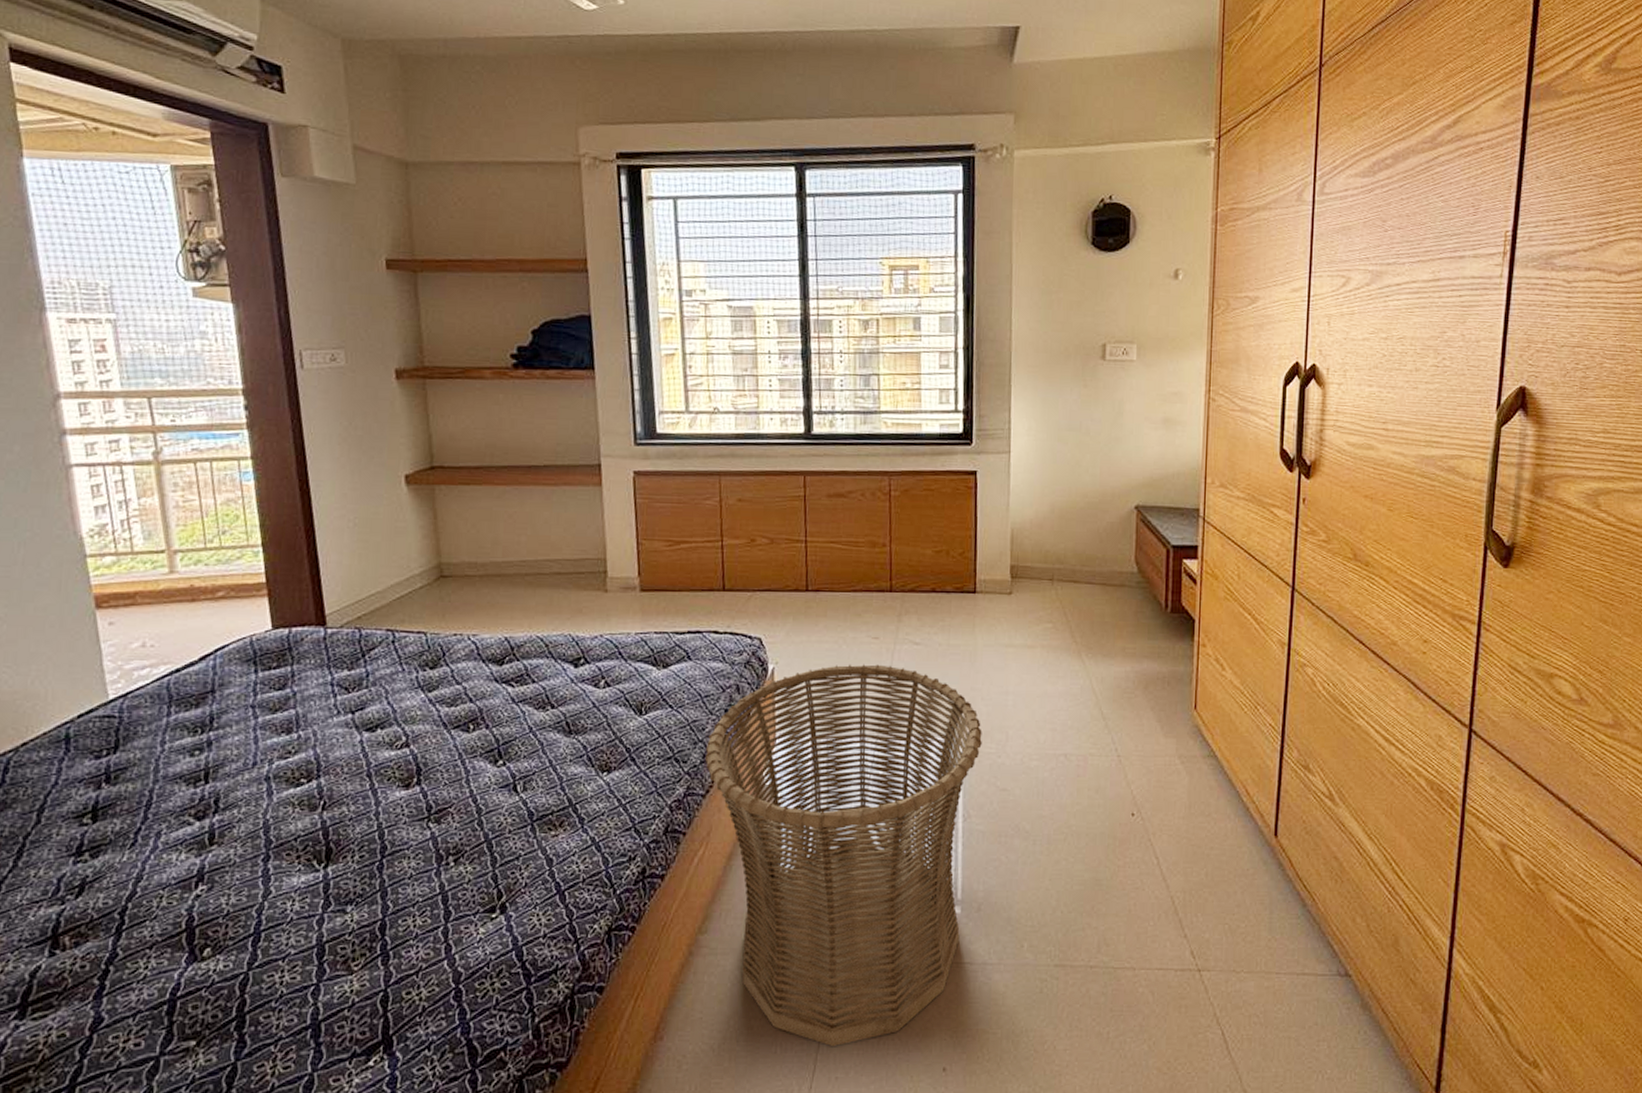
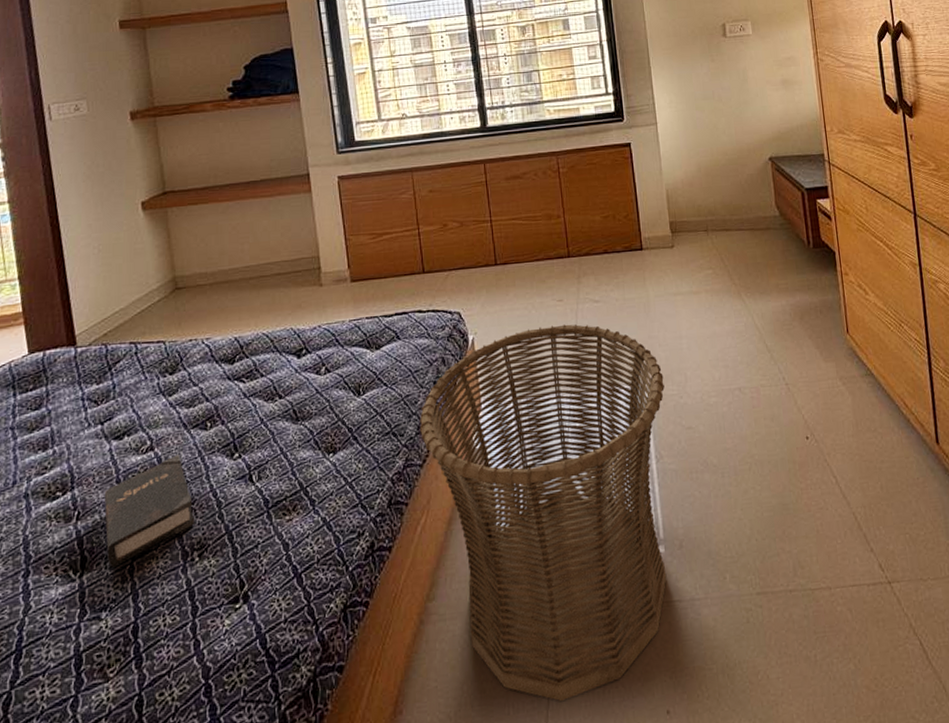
hardback book: none [352,753,452,862] -> present [104,453,195,567]

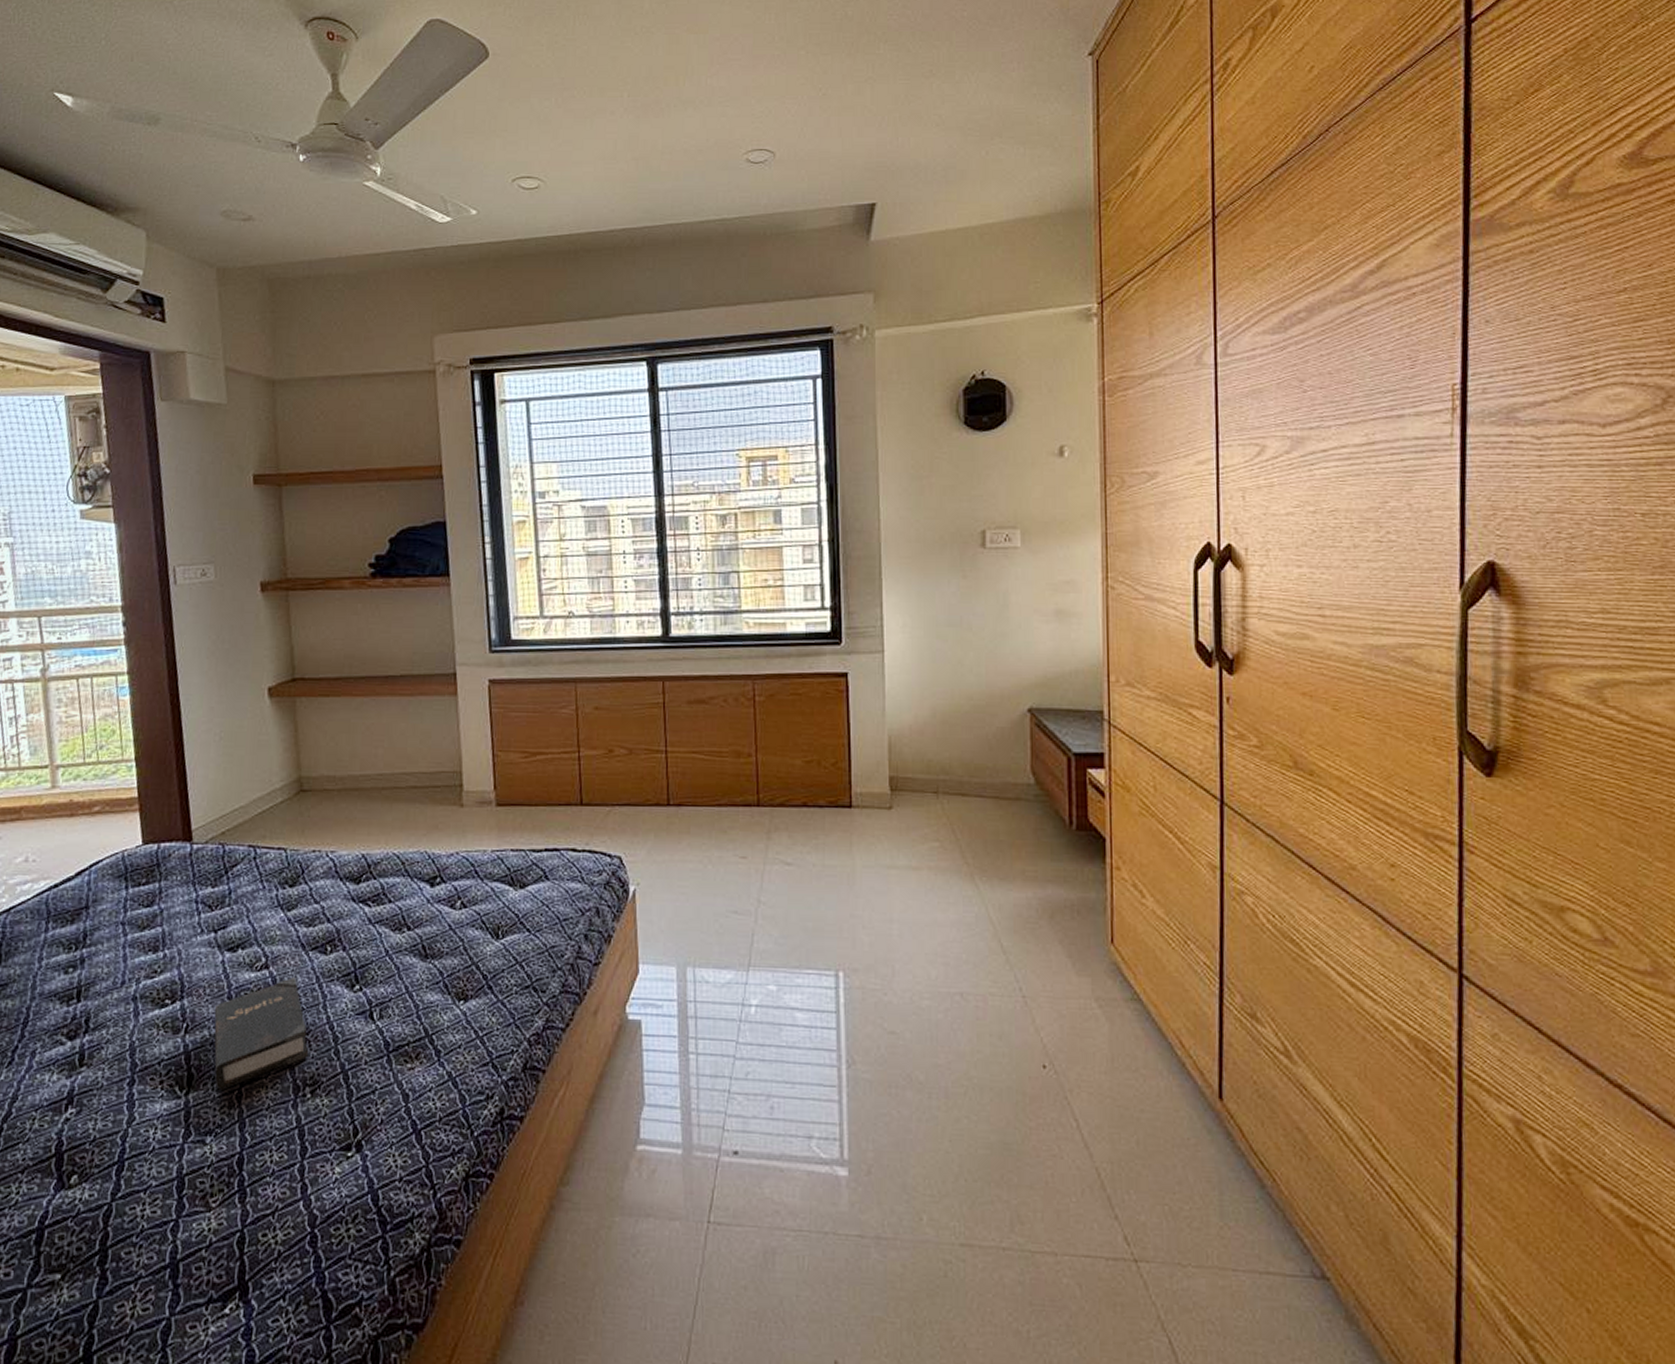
basket: present [419,324,667,702] -> none [564,886,865,1327]

